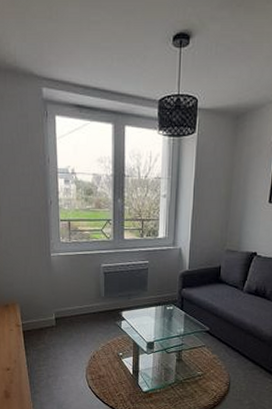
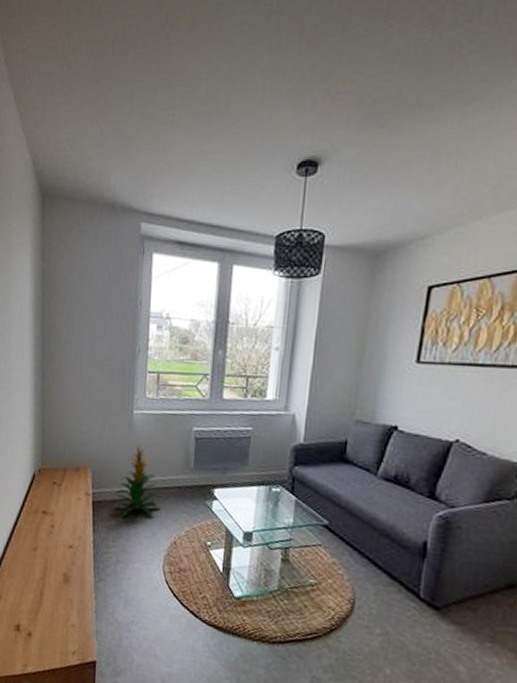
indoor plant: none [40,281,80,340] -> present [114,444,161,517]

